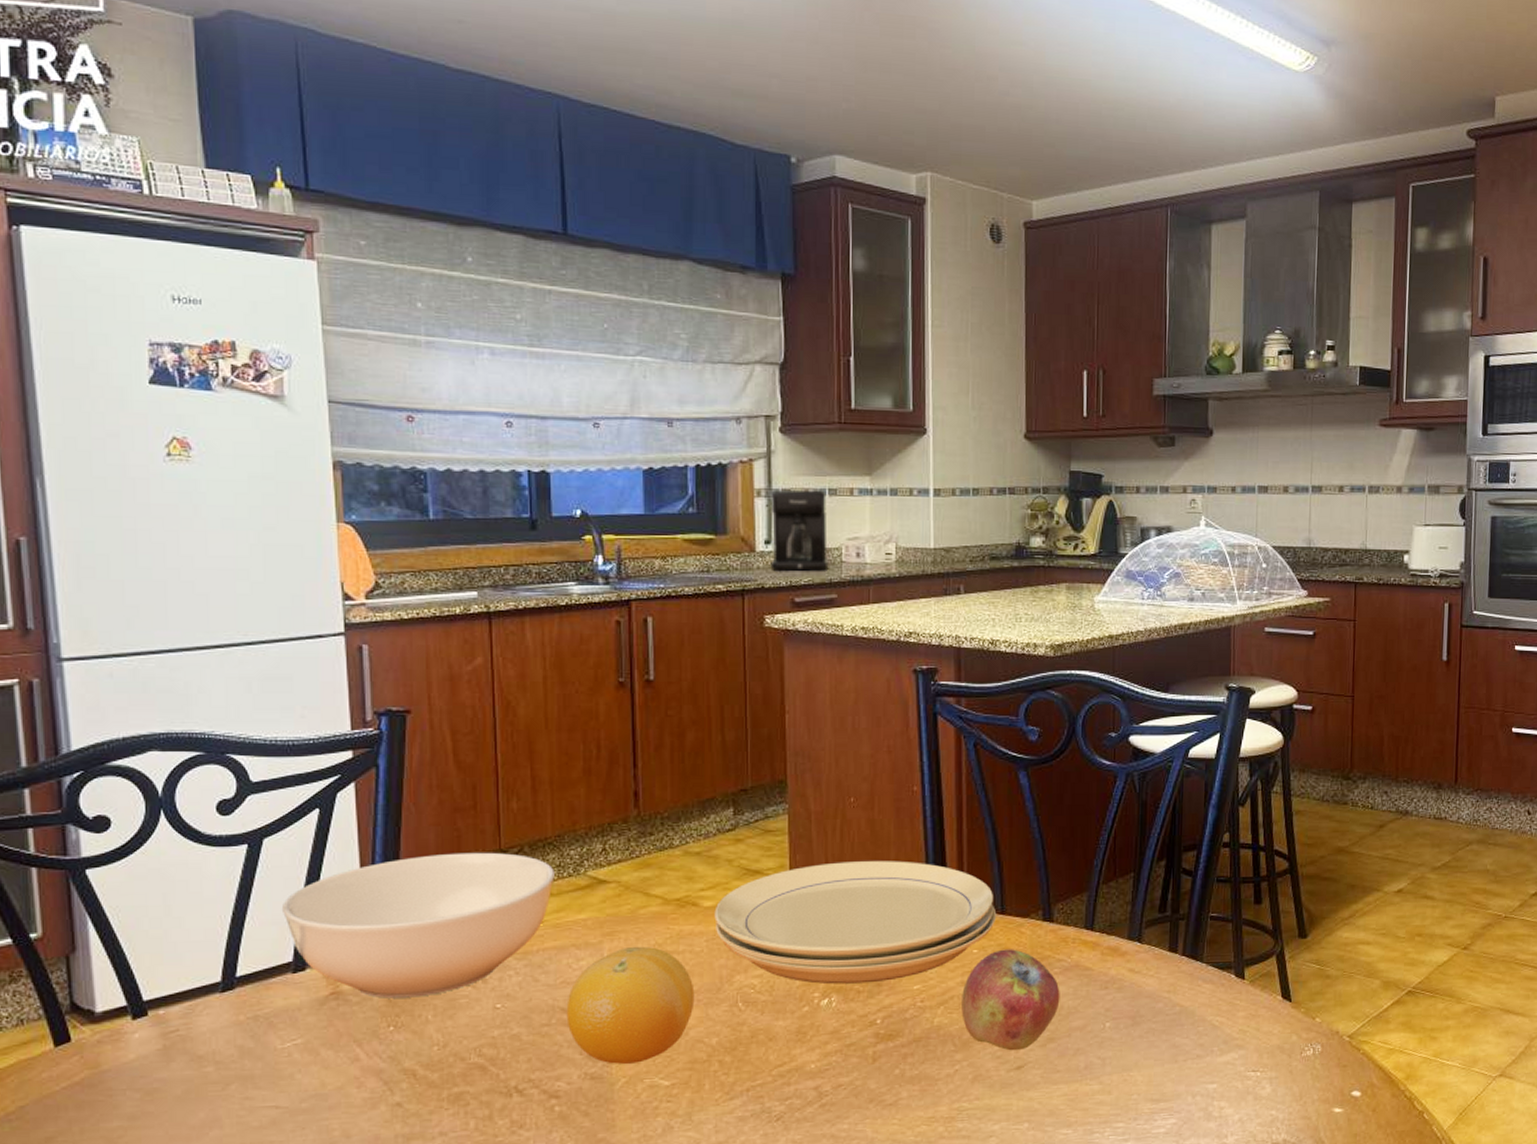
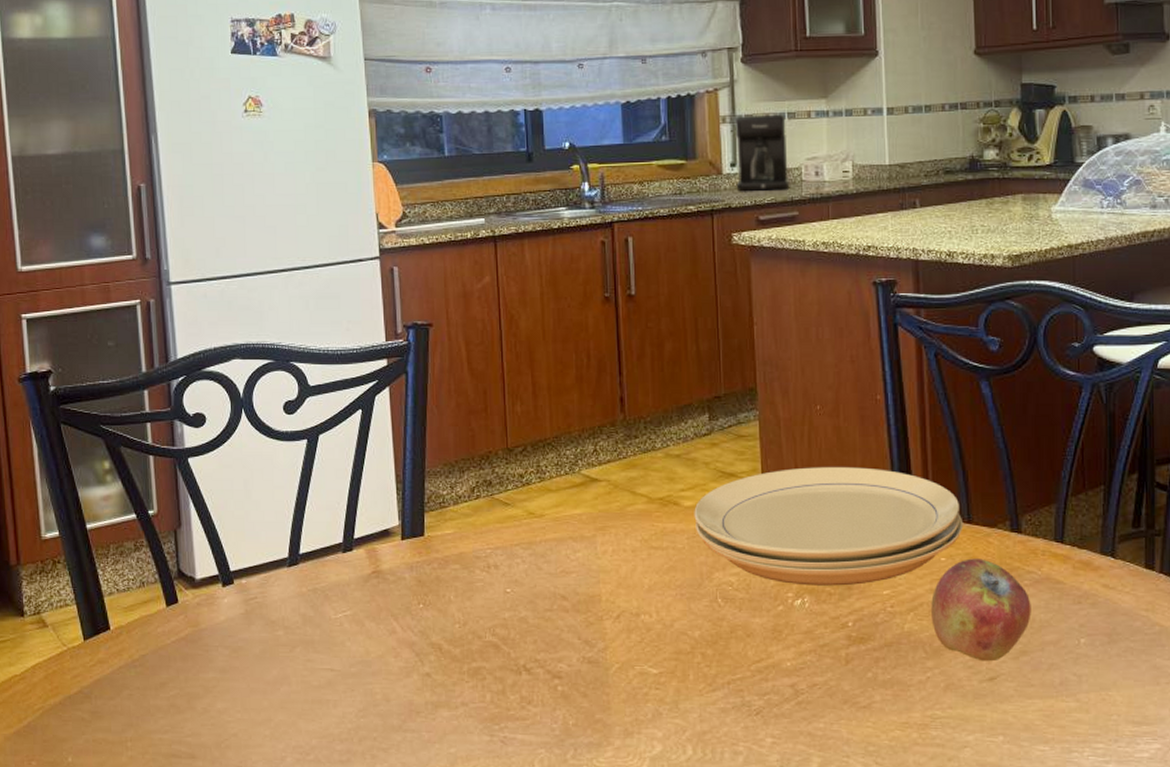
bowl: present [281,852,555,999] -> none [333,450,554,579]
fruit: present [566,946,695,1064] -> none [566,541,678,651]

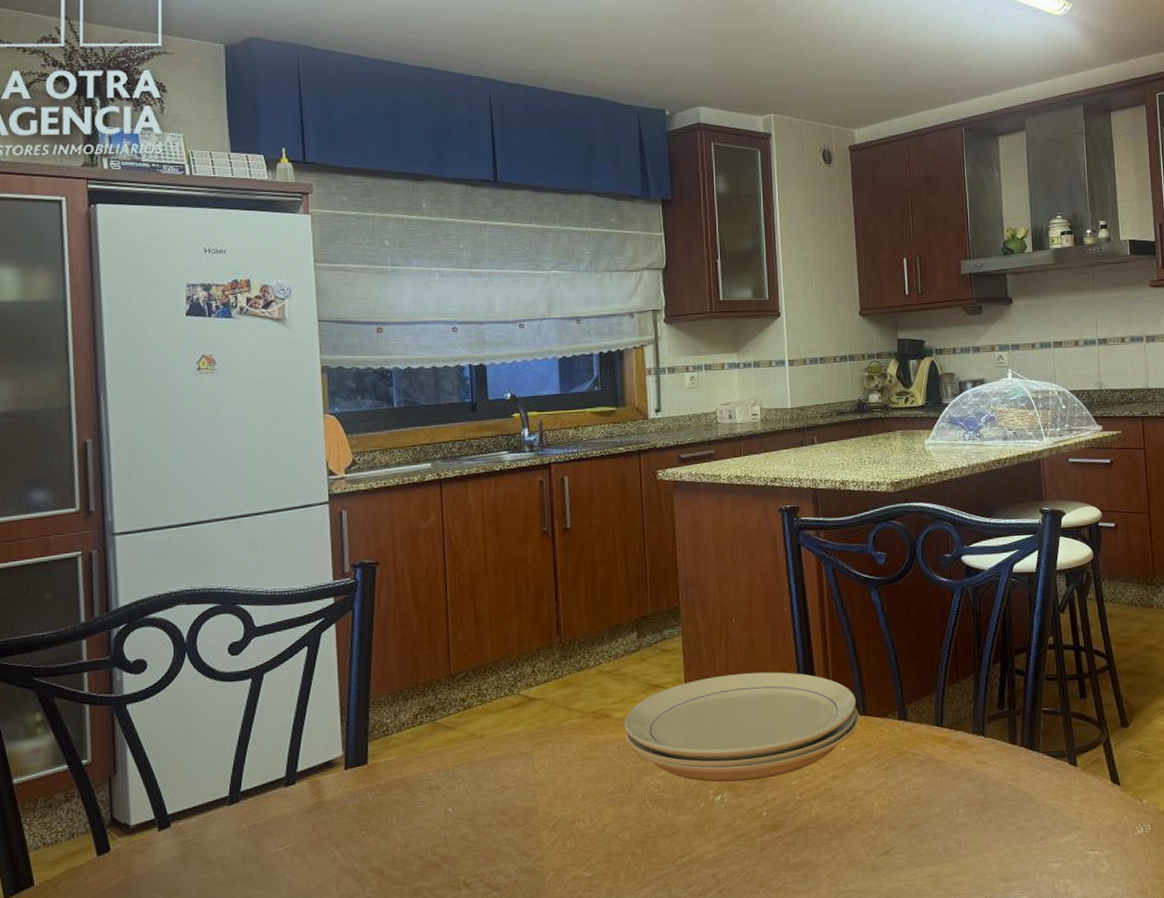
coffee maker: present [735,114,790,191] -> none [659,366,707,433]
fruit: present [931,558,1031,662] -> none [834,745,918,838]

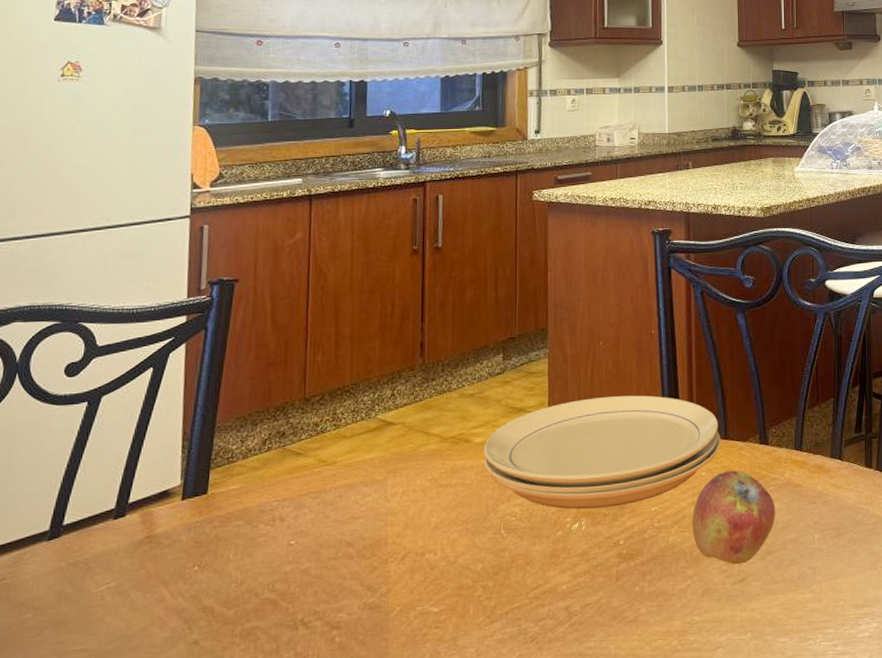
fruit: none [834,745,918,838] -> present [692,470,776,565]

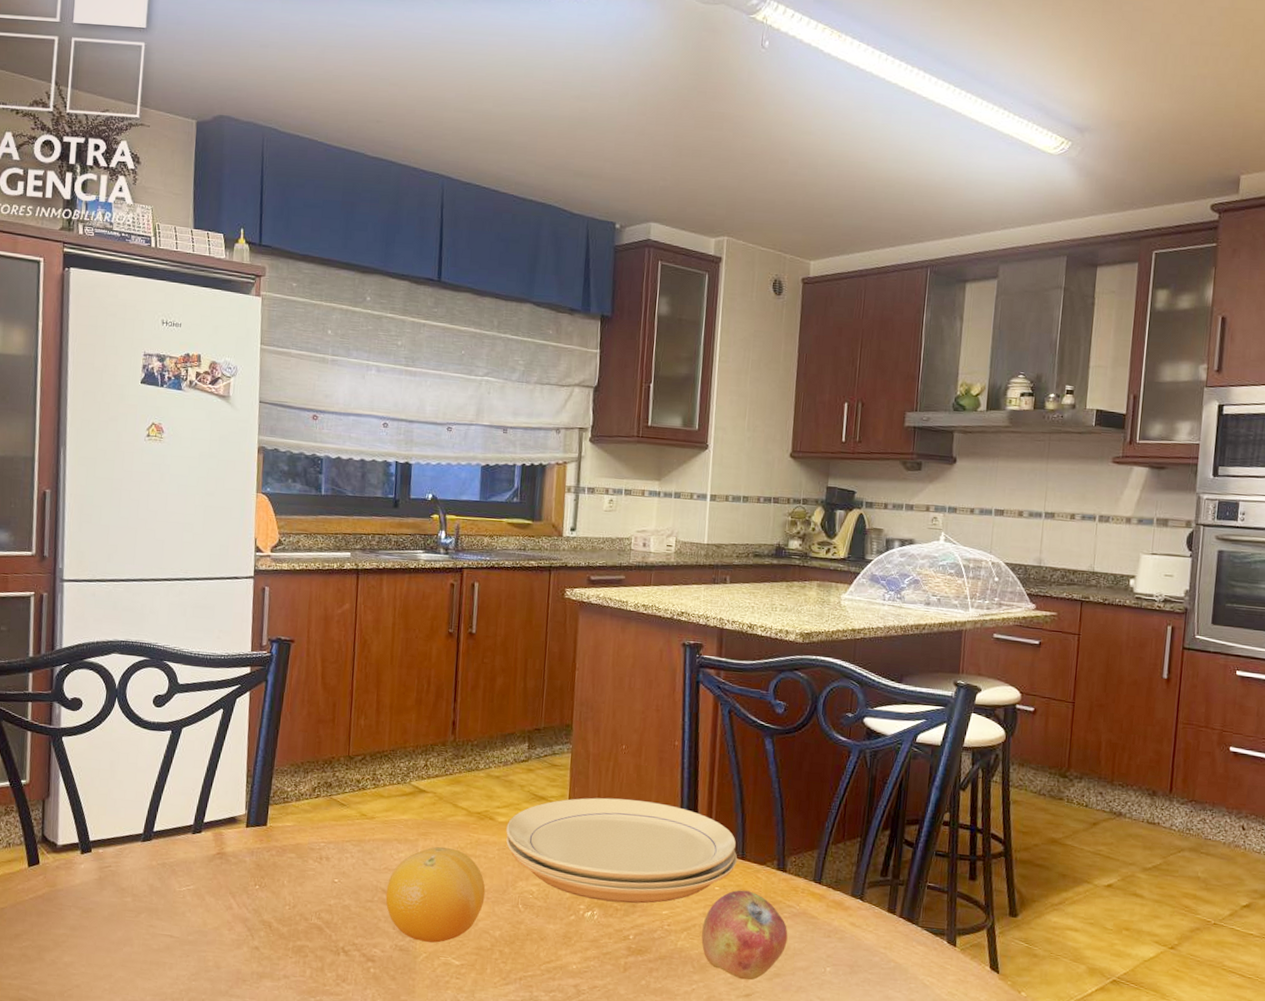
fruit: none [351,481,464,594] -> present [385,846,486,943]

